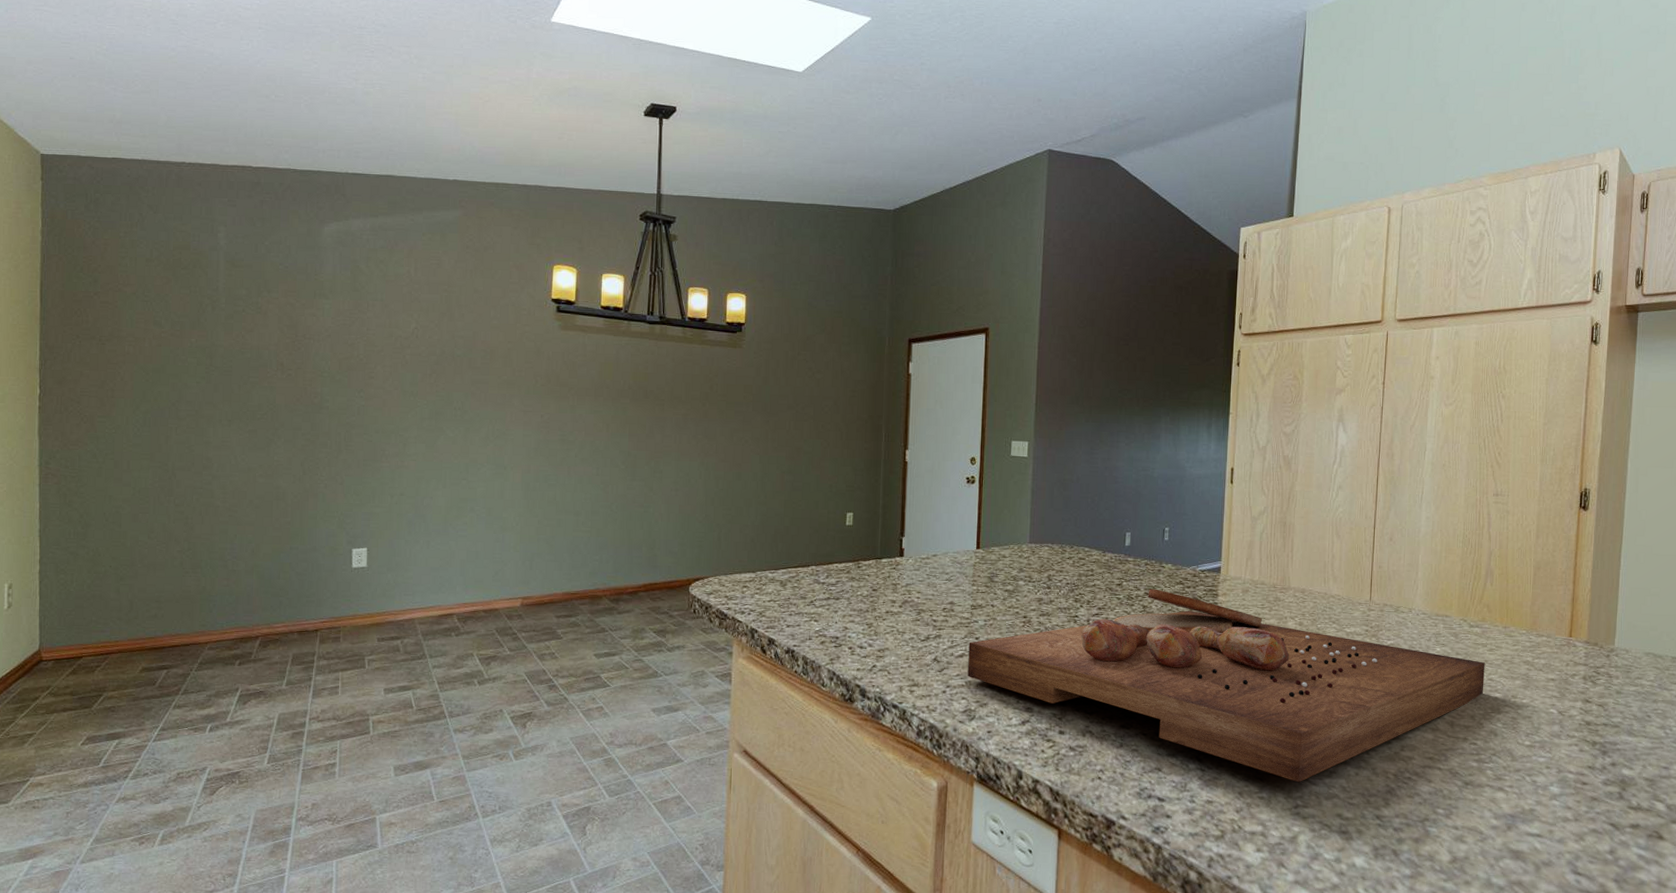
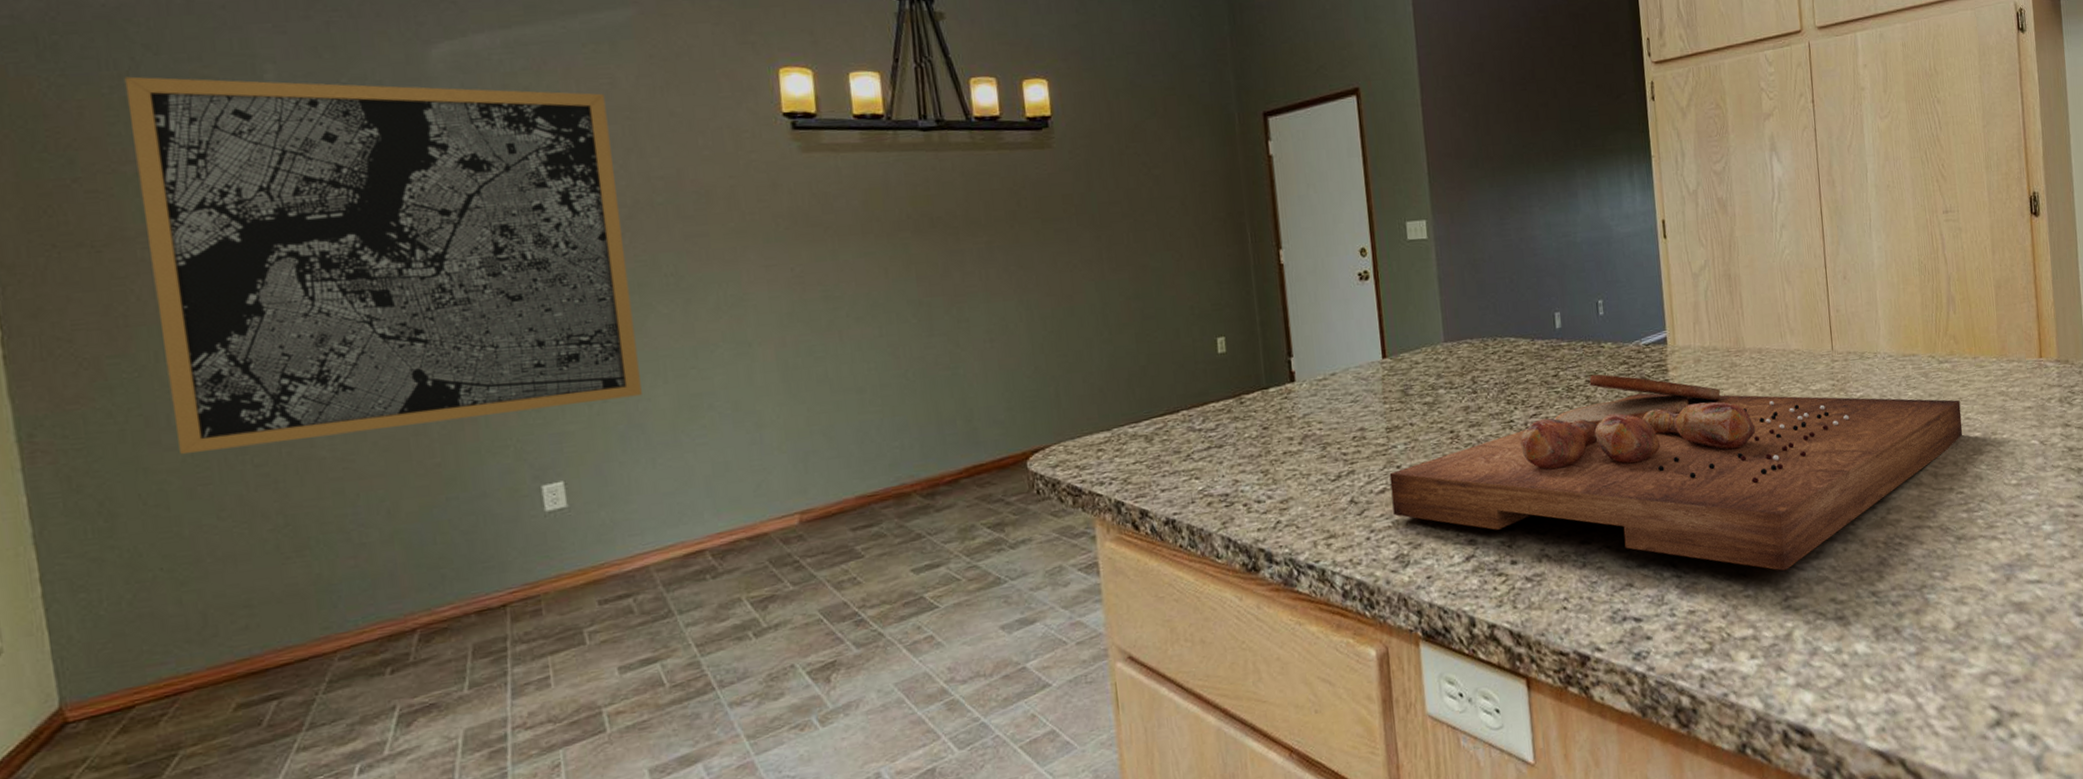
wall art: none [132,226,432,494] -> present [124,76,642,455]

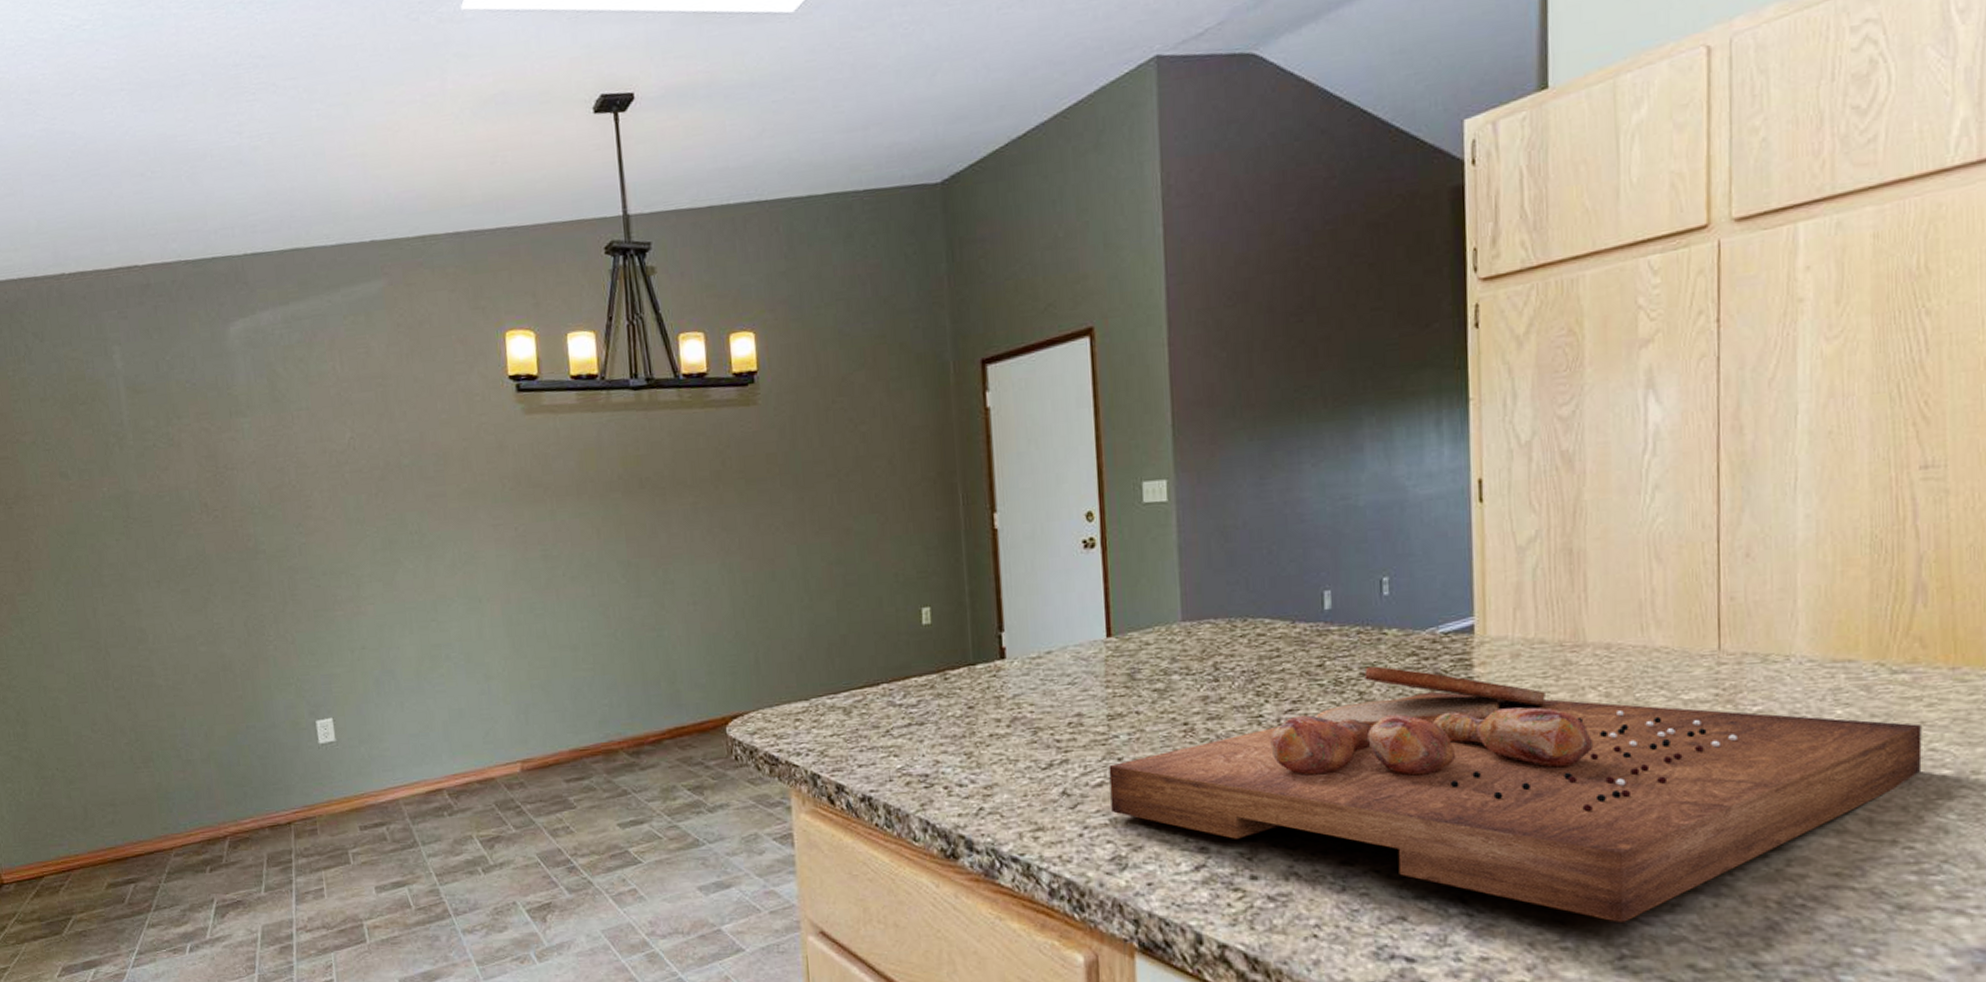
wall art: present [124,76,642,455] -> none [22,360,393,677]

